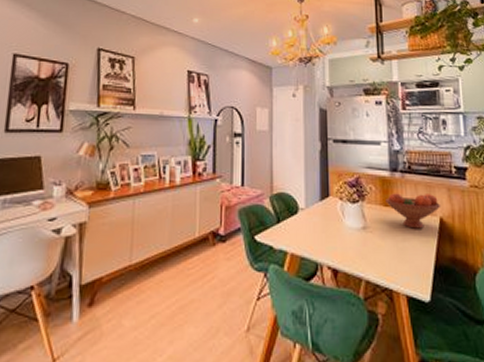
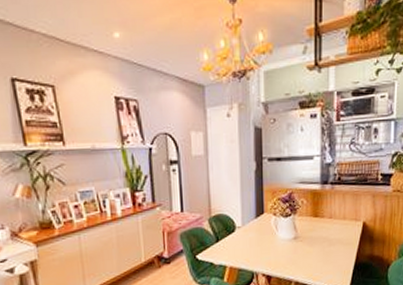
fruit bowl: present [385,193,441,229] -> none [315,202,365,234]

